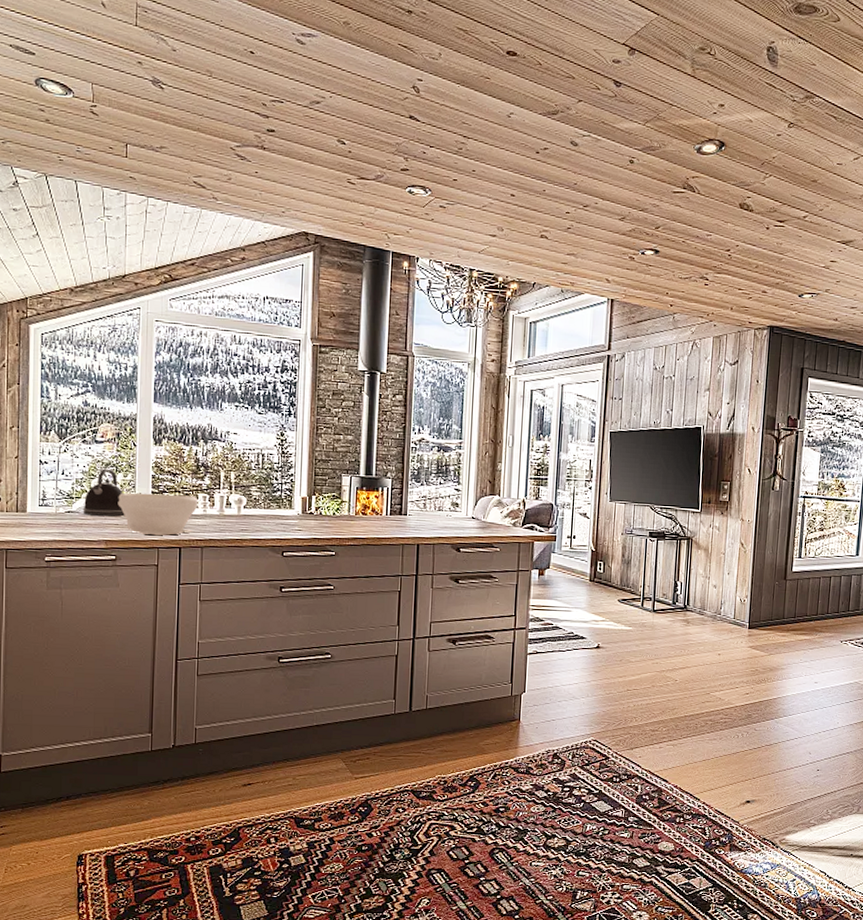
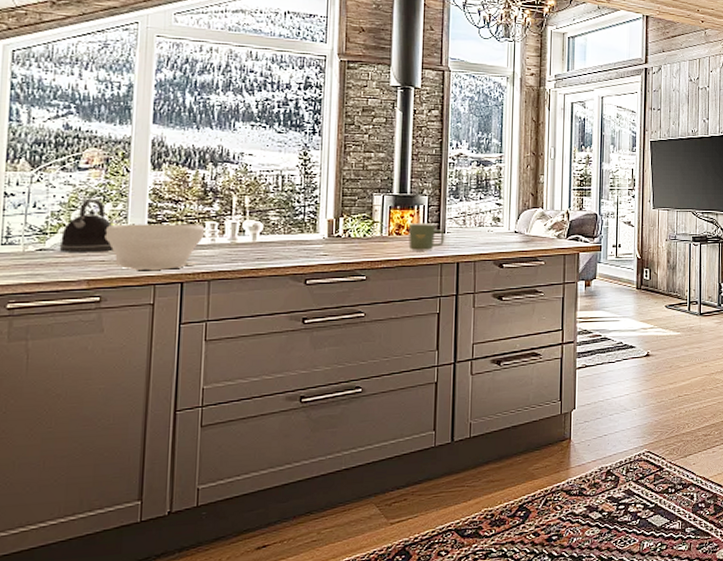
mug: none [373,504,406,532] -> present [408,223,444,251]

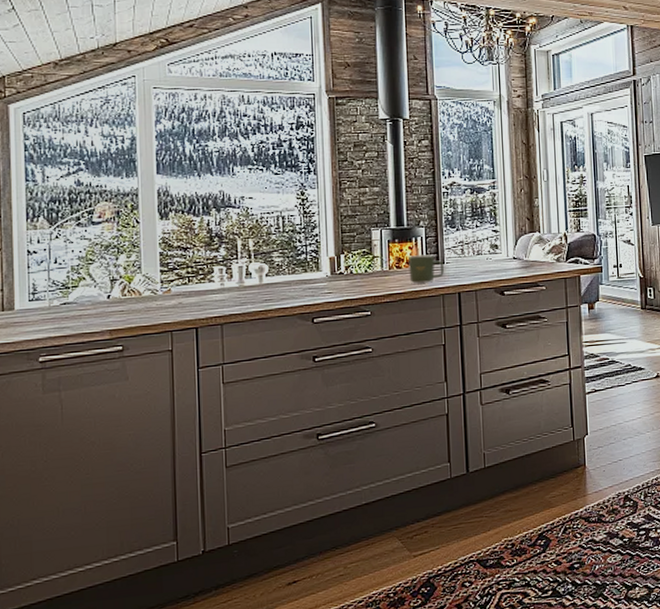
kettle: present [59,197,114,252] -> none [81,249,131,305]
bowl: present [104,224,205,271] -> none [121,269,214,319]

